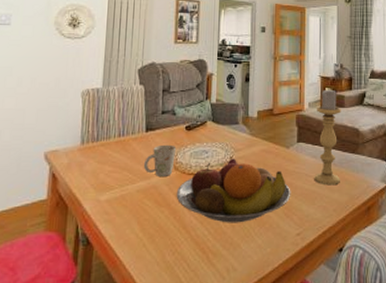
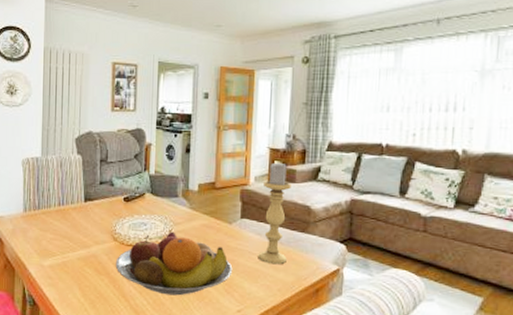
mug: present [143,144,177,176] -> none [83,215,115,246]

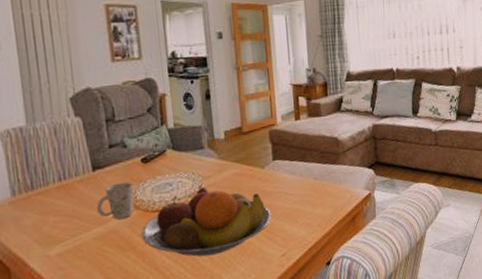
mug: none [83,215,115,246] -> present [96,181,134,219]
candle holder: present [258,162,292,265] -> none [291,98,323,202]

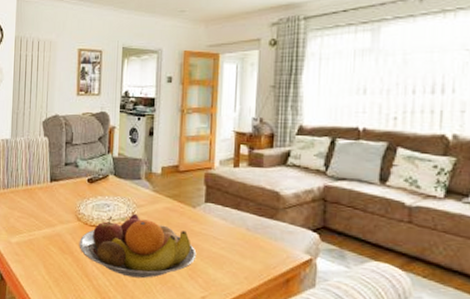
mug: present [96,181,134,219] -> none [48,195,79,226]

